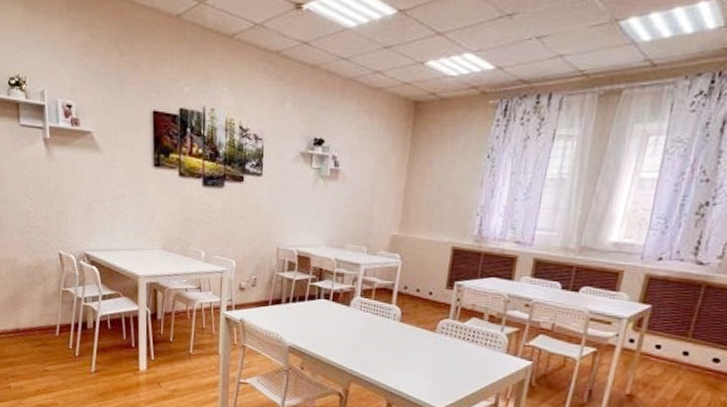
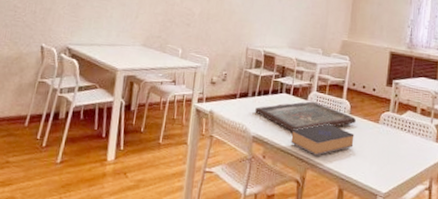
board game: none [290,307,408,342] -> present [255,101,356,132]
book: none [331,333,406,368] -> present [291,124,355,156]

